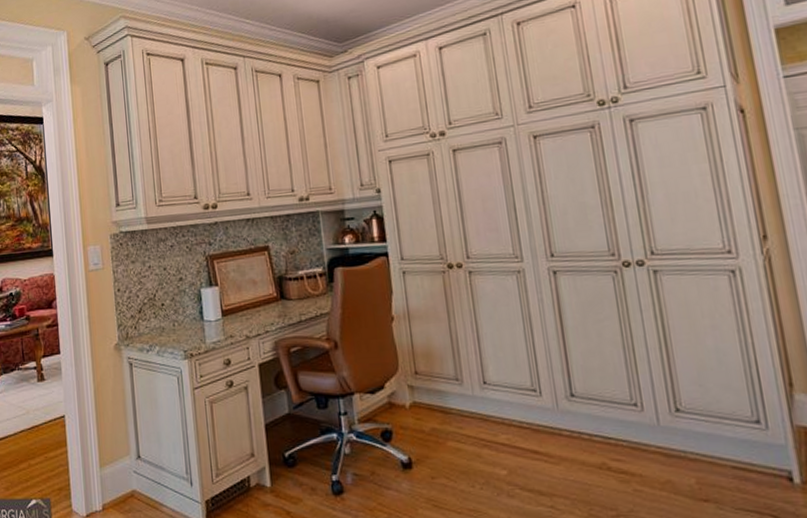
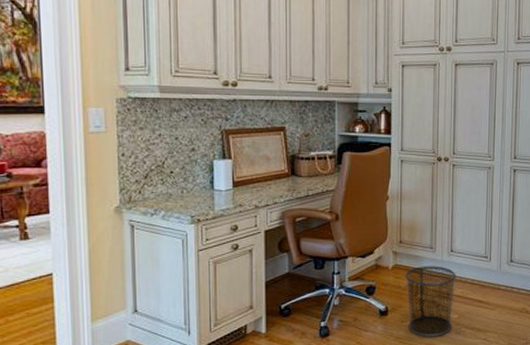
waste bin: none [426,403,501,500] -> present [404,266,457,337]

